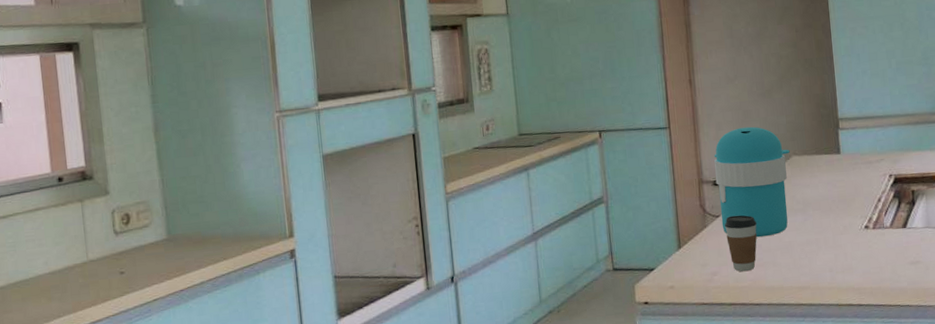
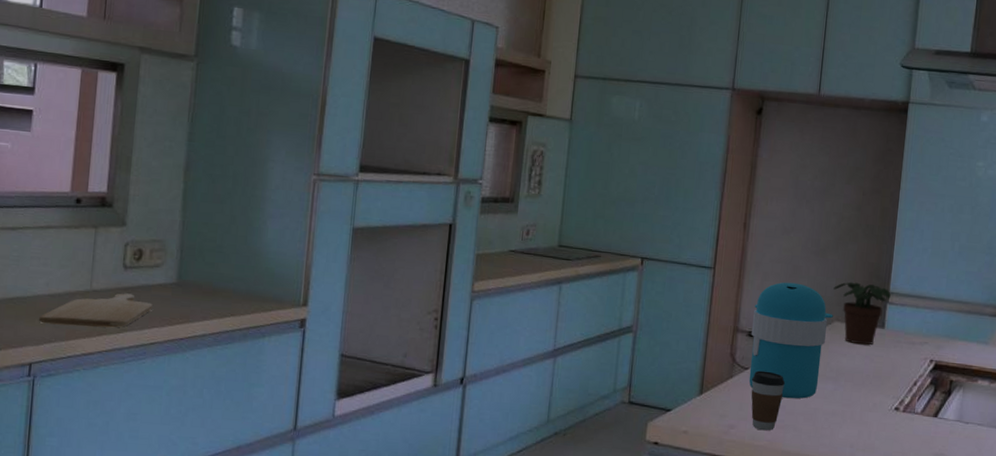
chopping board: none [44,257,149,301] -> present [38,293,153,328]
potted plant: none [785,114,841,173] -> present [833,282,891,345]

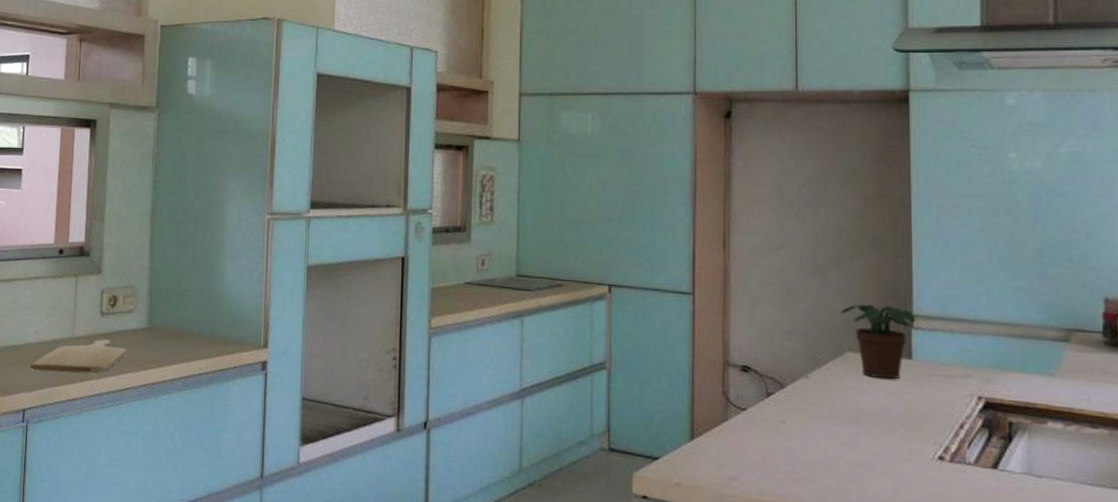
coffee maker: present [749,282,833,399] -> none [744,306,844,446]
coffee cup: present [751,370,786,431] -> none [751,411,794,484]

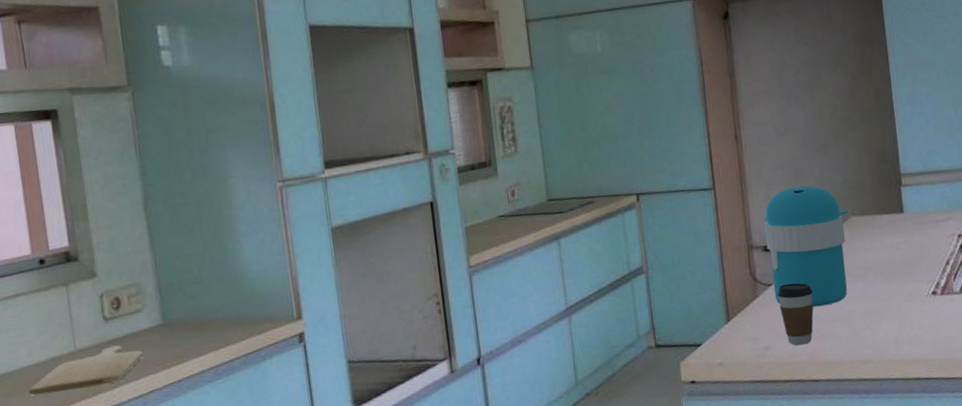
coffee maker: none [744,306,844,446] -> present [764,185,848,308]
coffee cup: none [751,411,794,484] -> present [777,283,814,345]
potted plant: present [841,304,915,380] -> none [842,170,903,235]

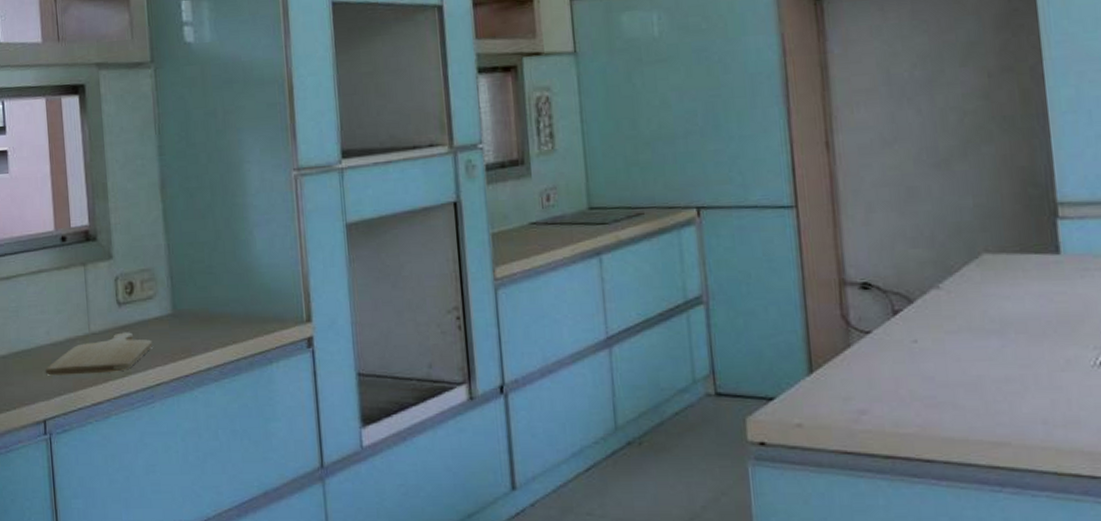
coffee maker: present [764,185,848,308] -> none [861,209,979,367]
coffee cup: present [777,283,814,345] -> none [877,332,928,413]

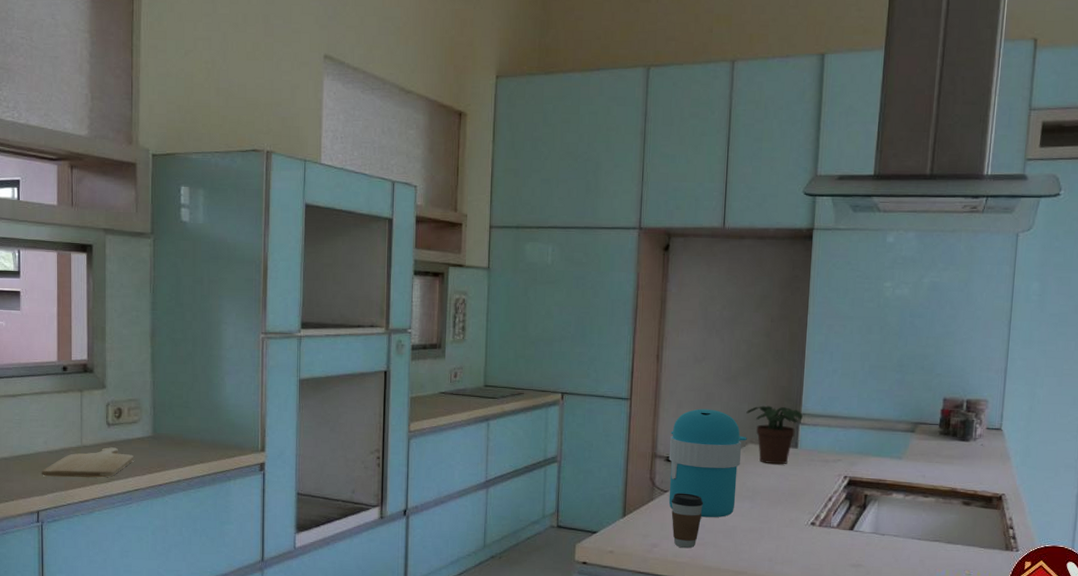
coffee maker: none [861,209,979,367] -> present [668,408,747,518]
coffee cup: none [877,332,928,413] -> present [671,493,704,549]
potted plant: none [971,196,1061,281] -> present [746,405,803,465]

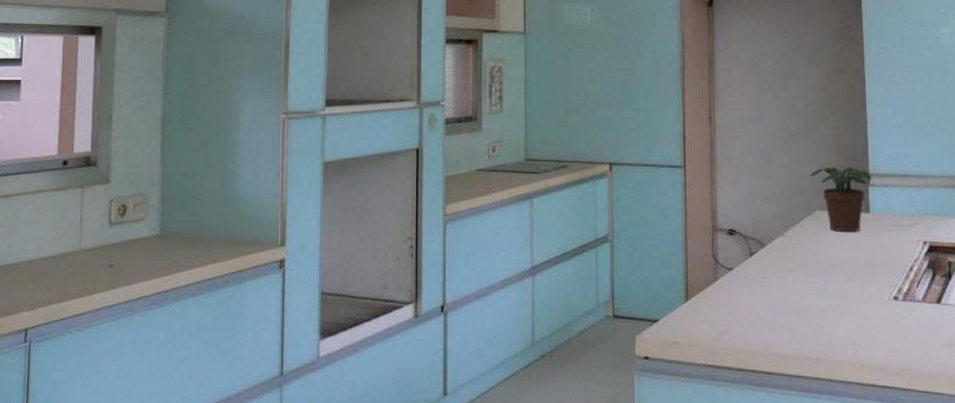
chopping board: present [41,447,134,478] -> none [32,250,138,288]
coffee maker: present [668,408,747,518] -> none [730,173,814,297]
coffee cup: present [671,493,704,549] -> none [737,270,774,335]

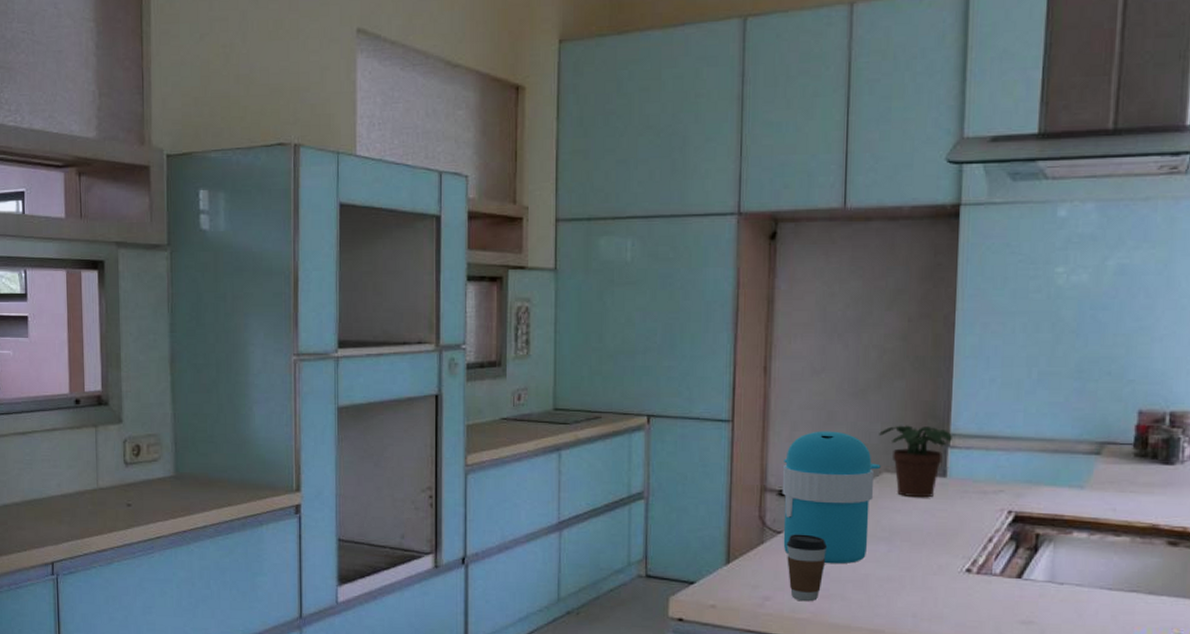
coffee maker: none [730,173,814,297] -> present [782,431,881,564]
coffee cup: none [737,270,774,335] -> present [786,534,828,602]

